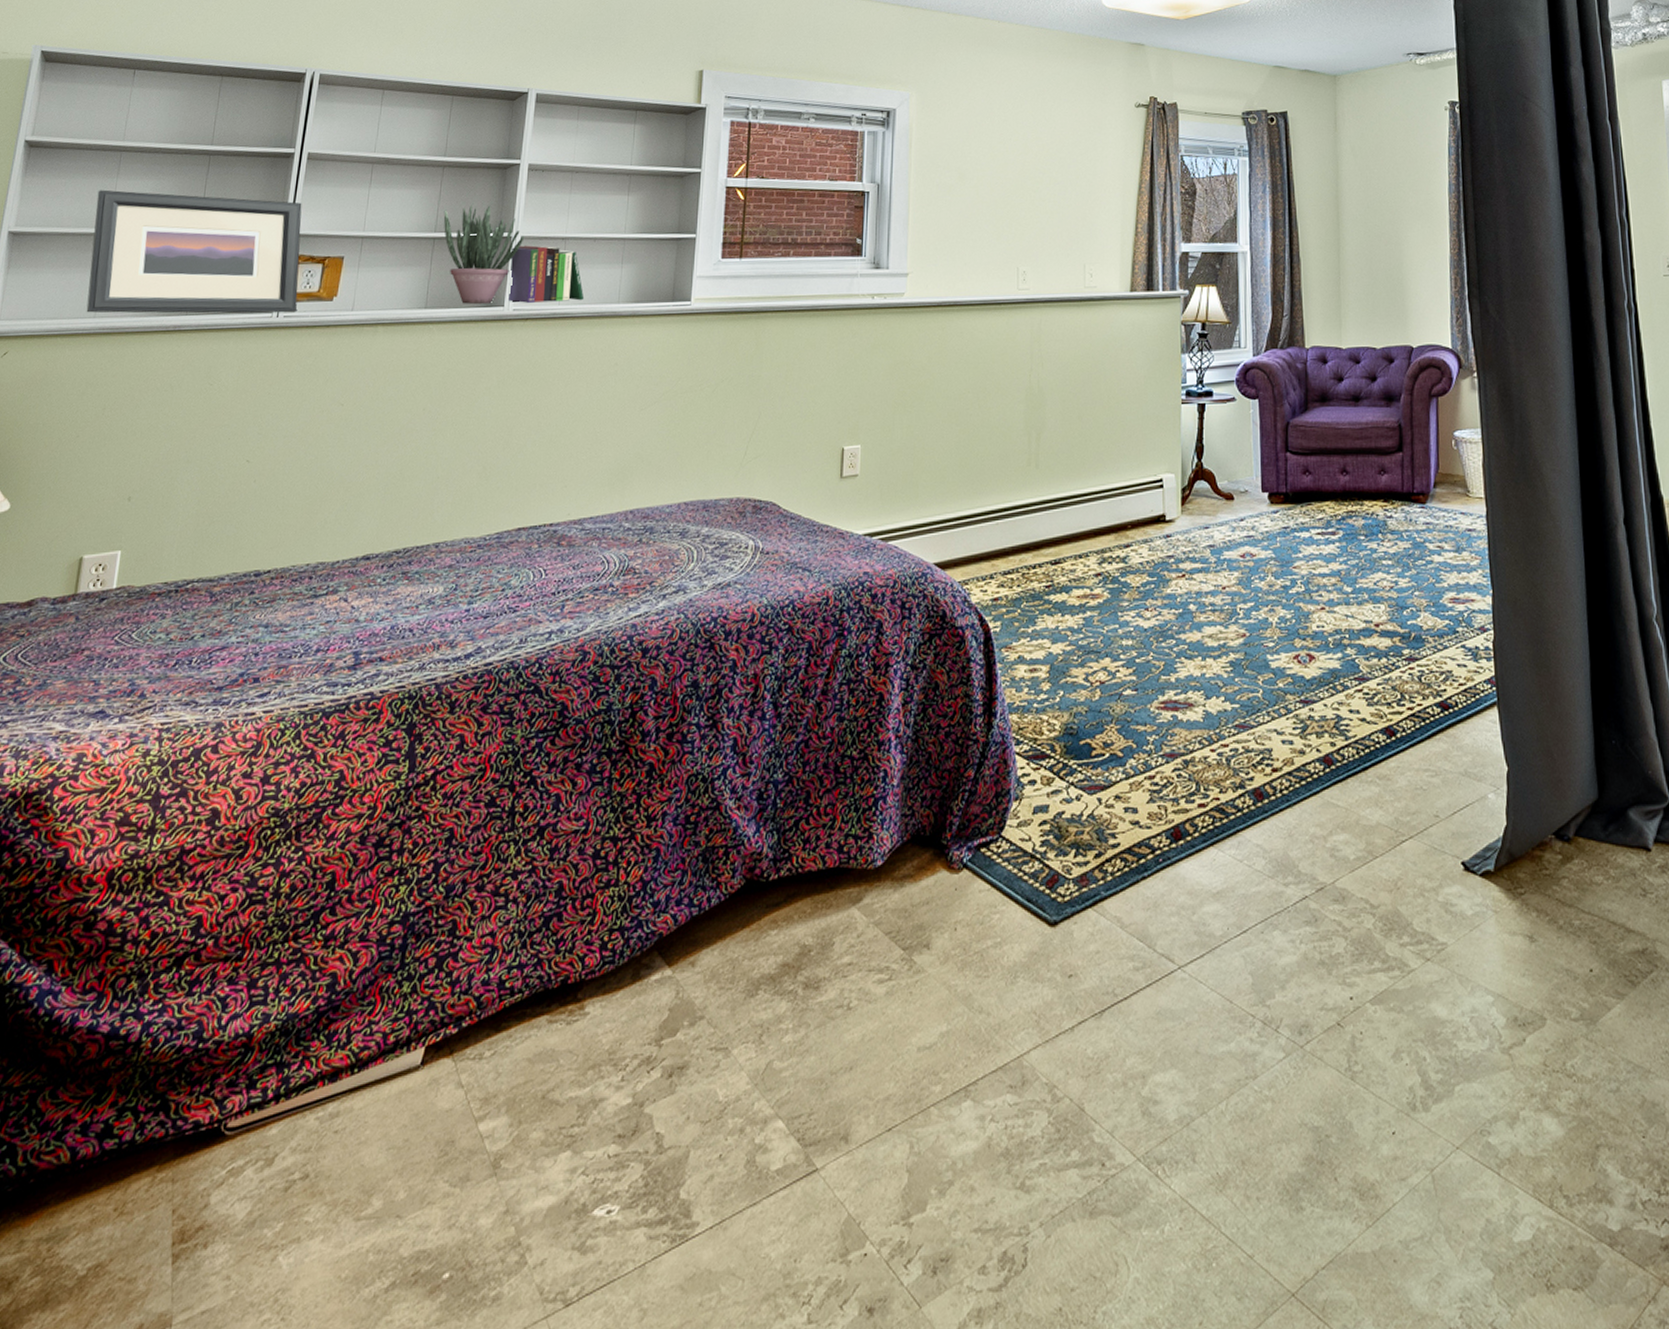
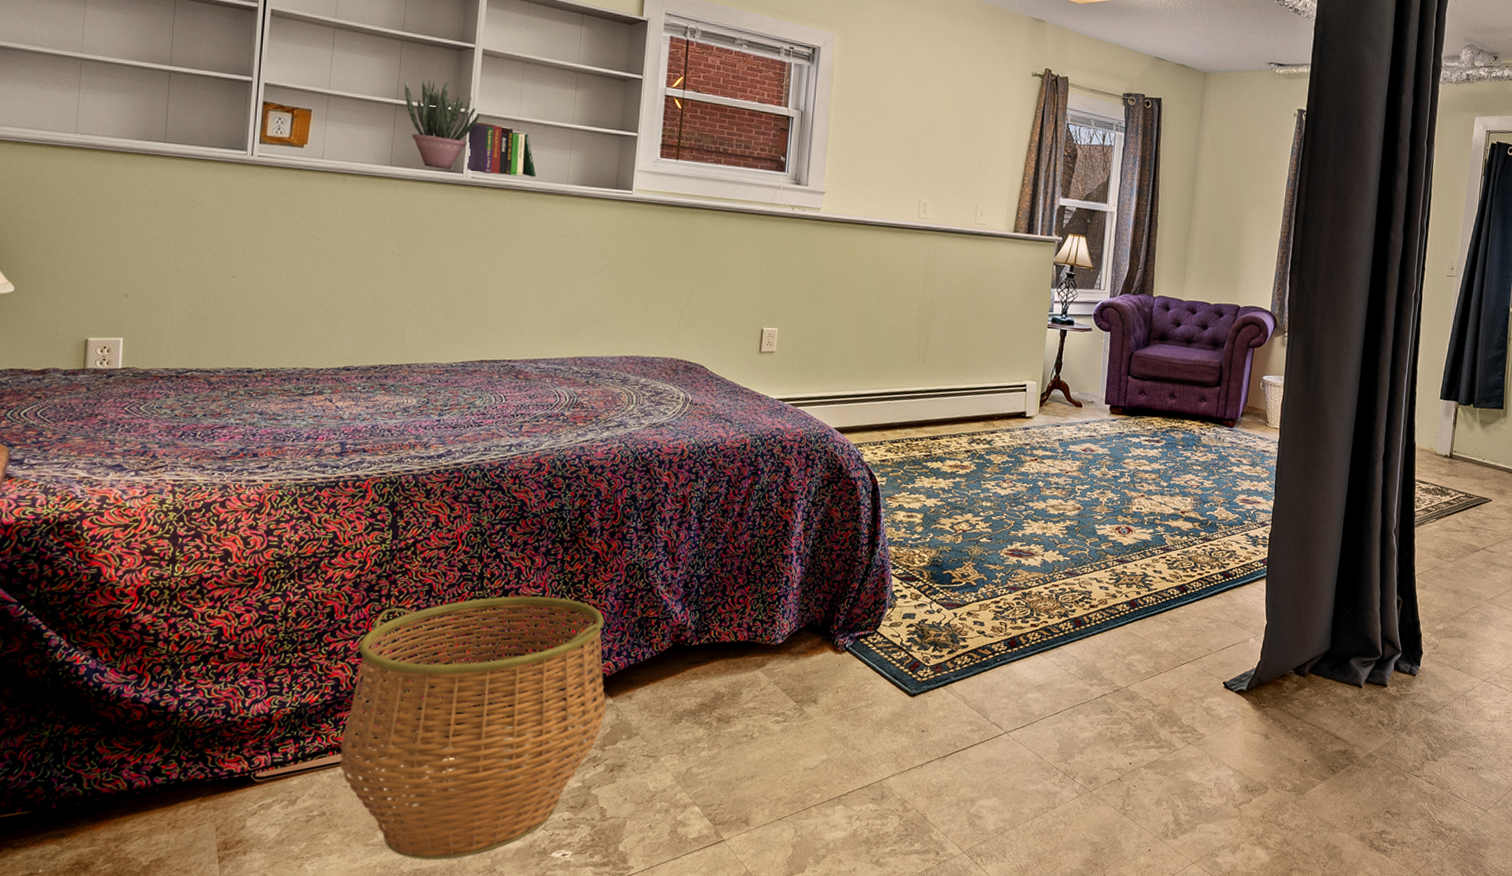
picture frame: present [86,189,302,314] -> none [66,15,270,154]
basket: none [330,831,664,1236] -> present [339,596,607,860]

